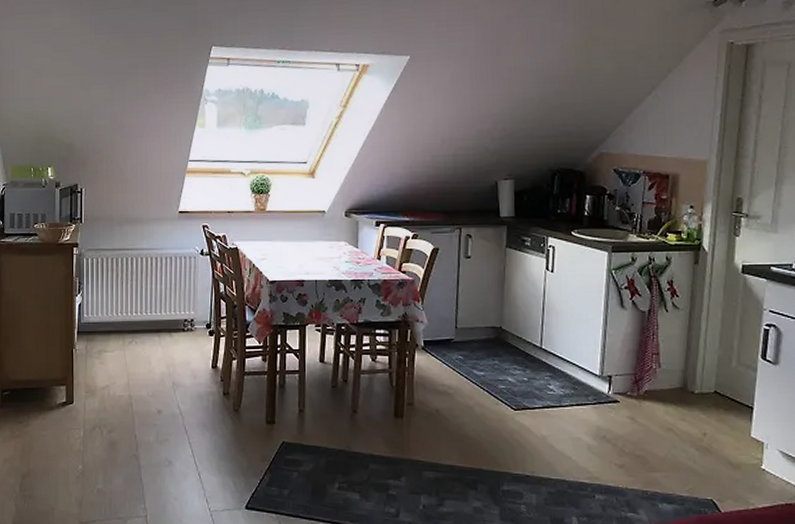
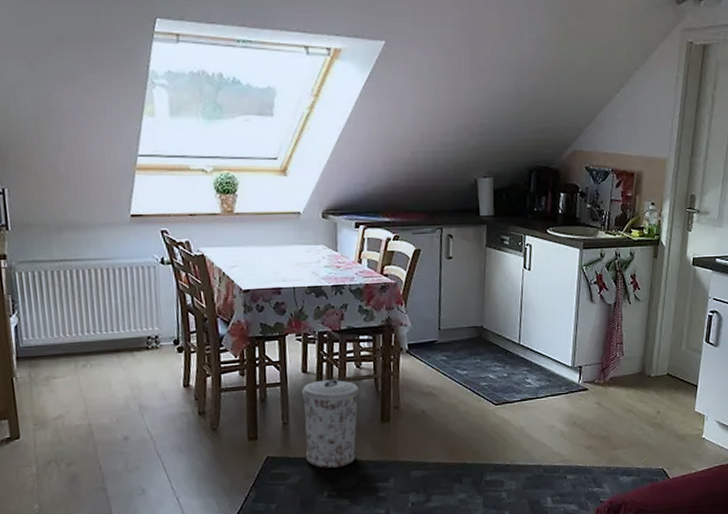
trash can: none [319,370,374,459] -> present [302,379,360,468]

